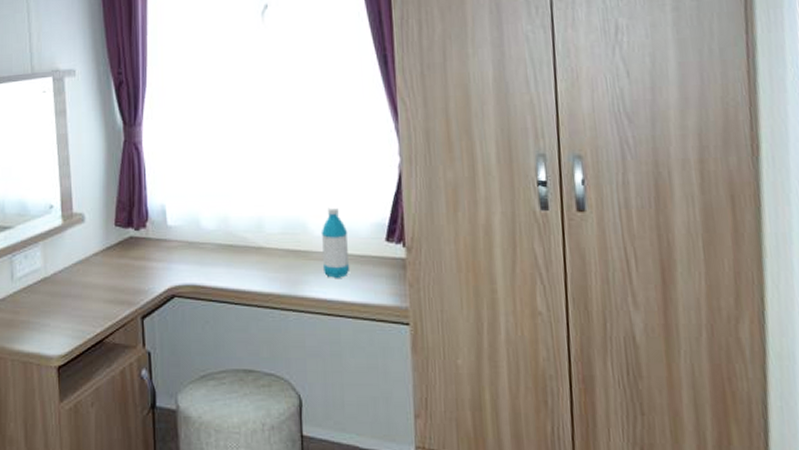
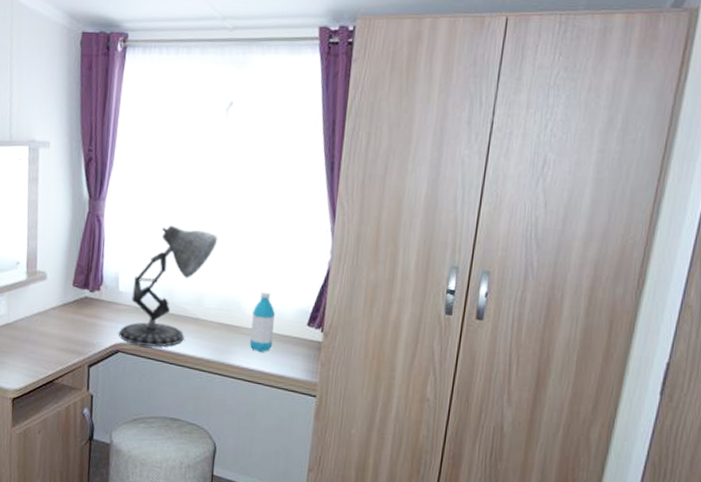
desk lamp: none [171,144,271,286] -> present [118,225,218,347]

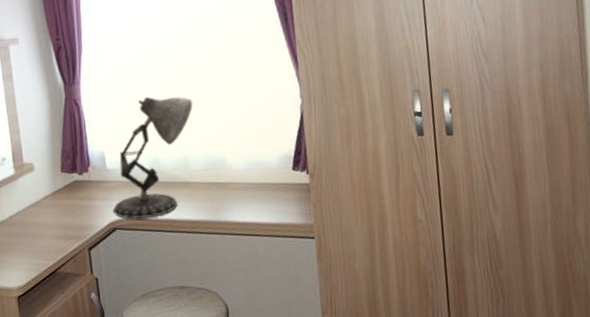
water bottle: present [249,291,276,352] -> none [238,144,264,204]

